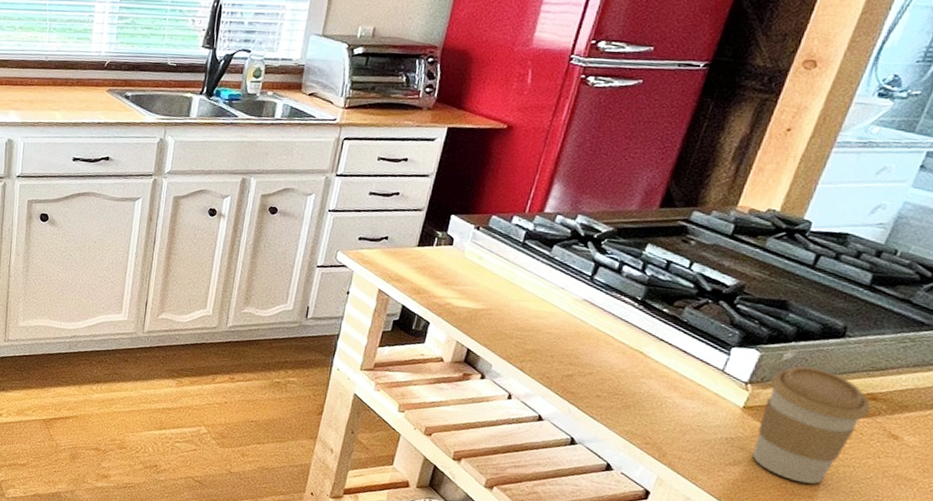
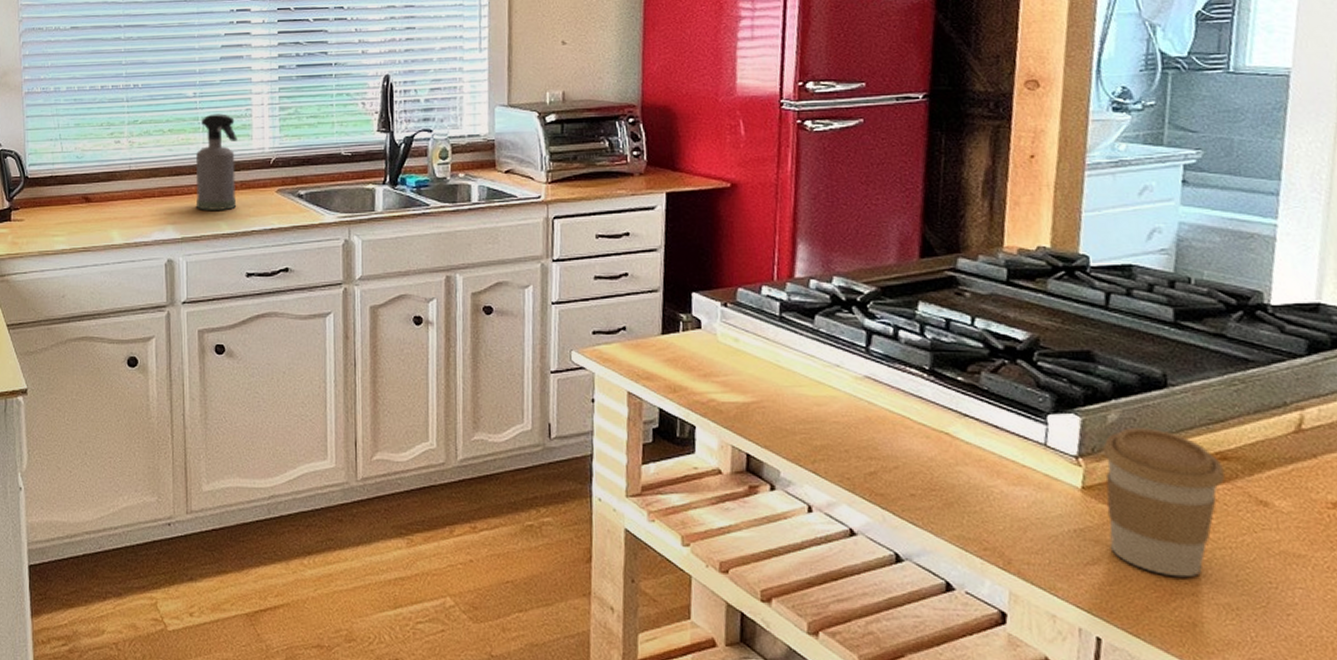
spray bottle: none [37,16,79,103] -> present [196,113,238,210]

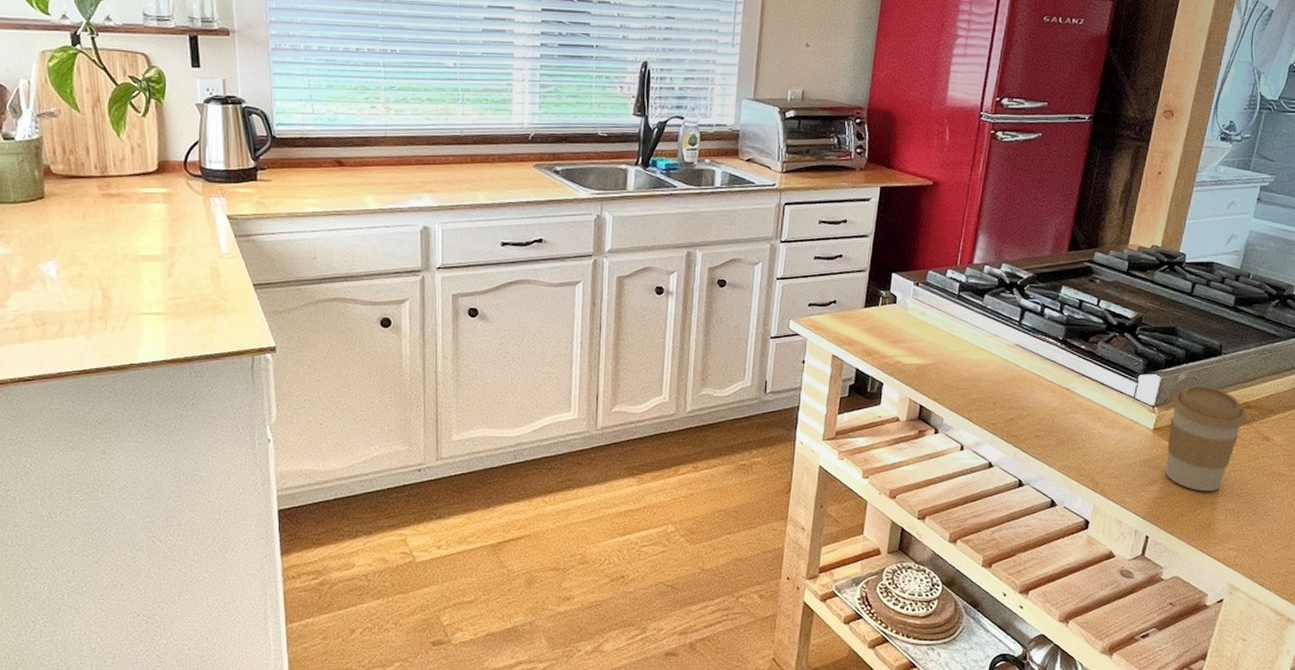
spray bottle: present [196,113,238,210] -> none [454,86,497,181]

